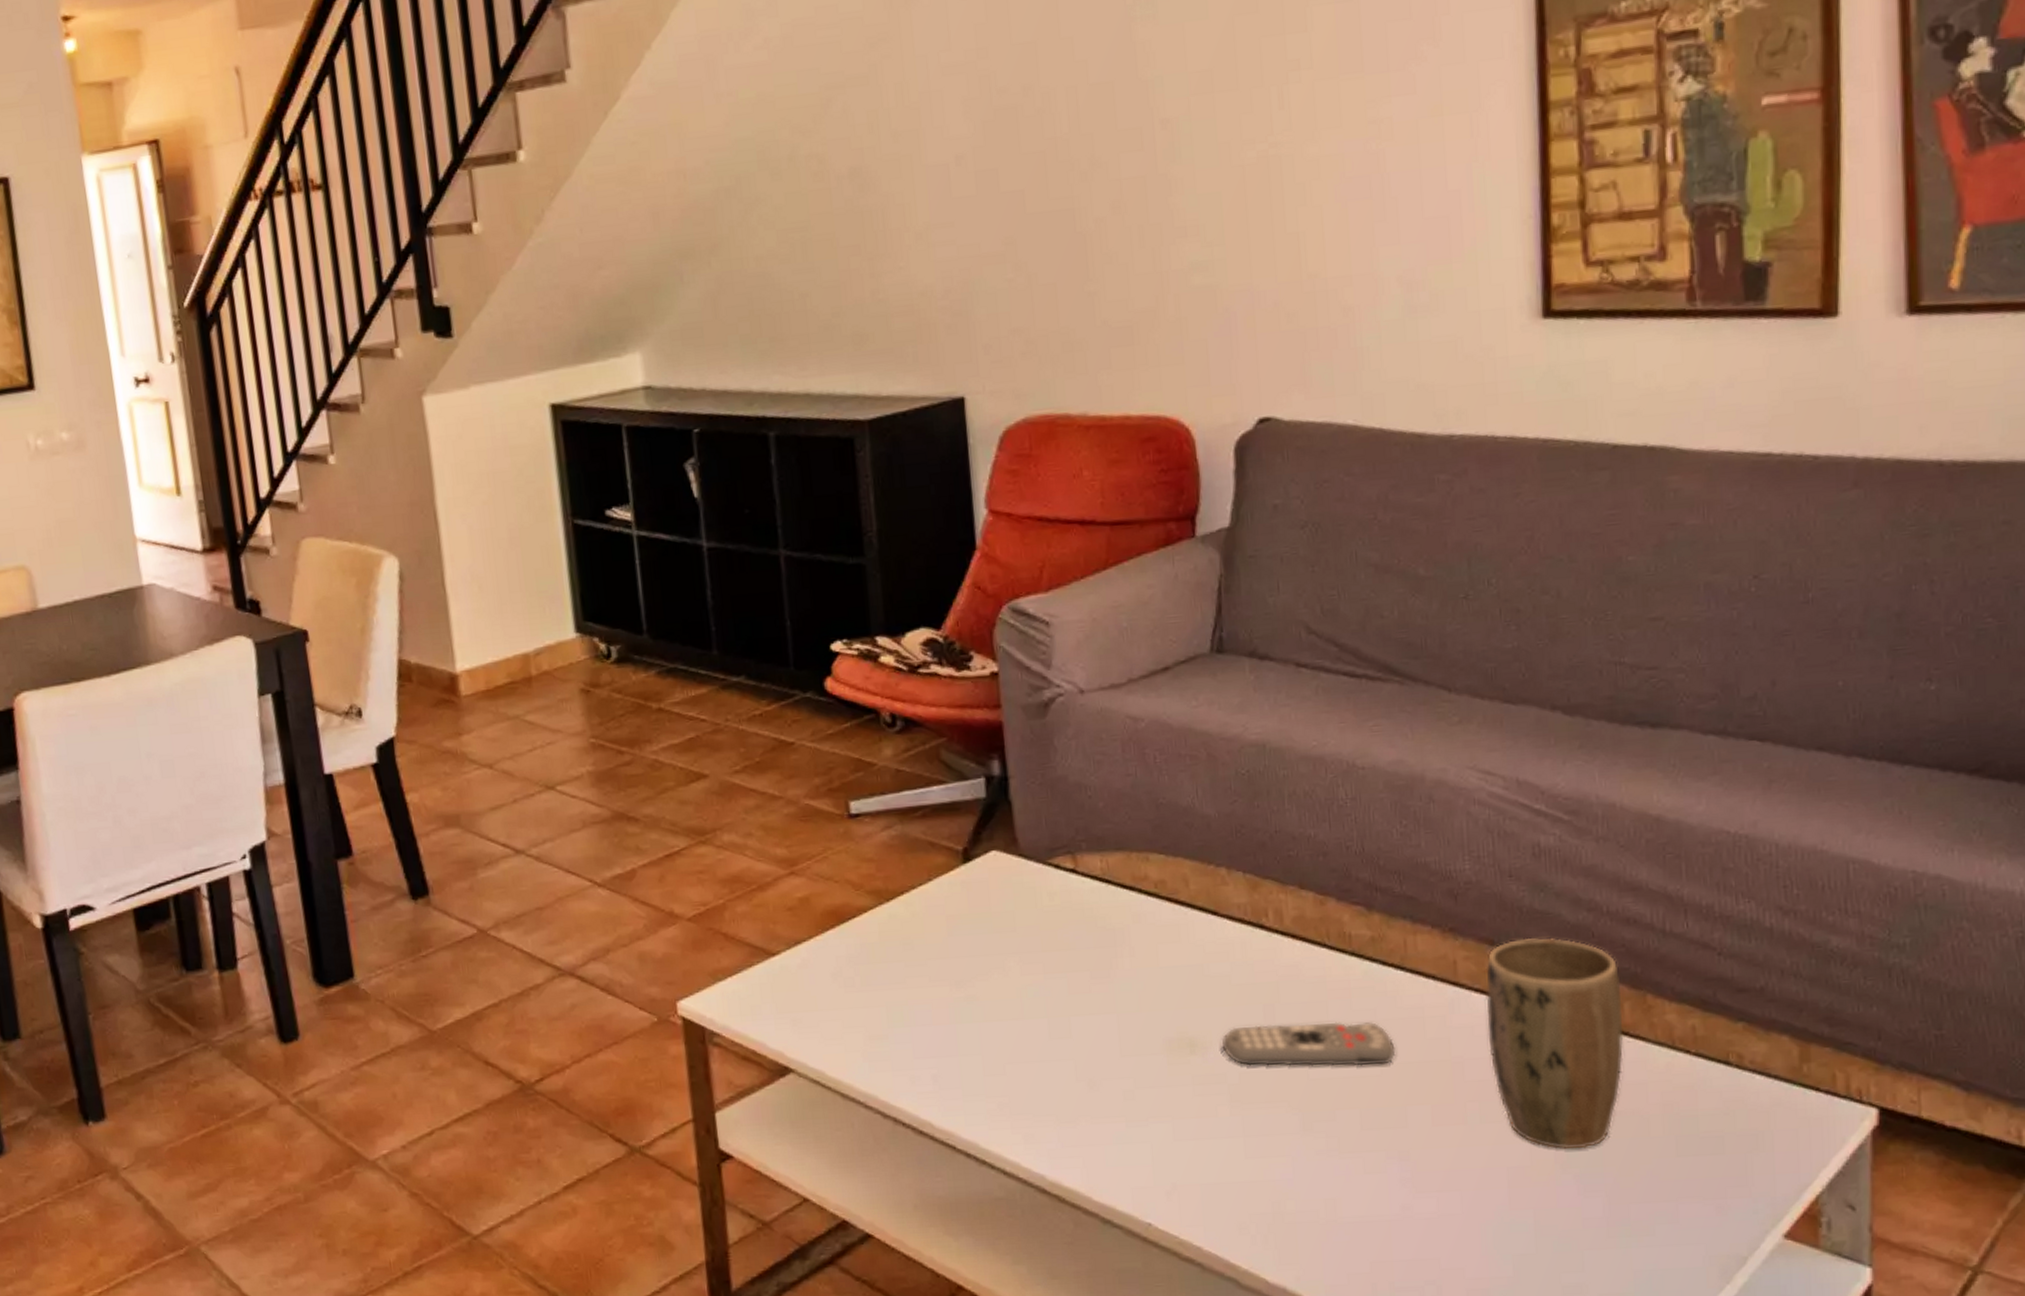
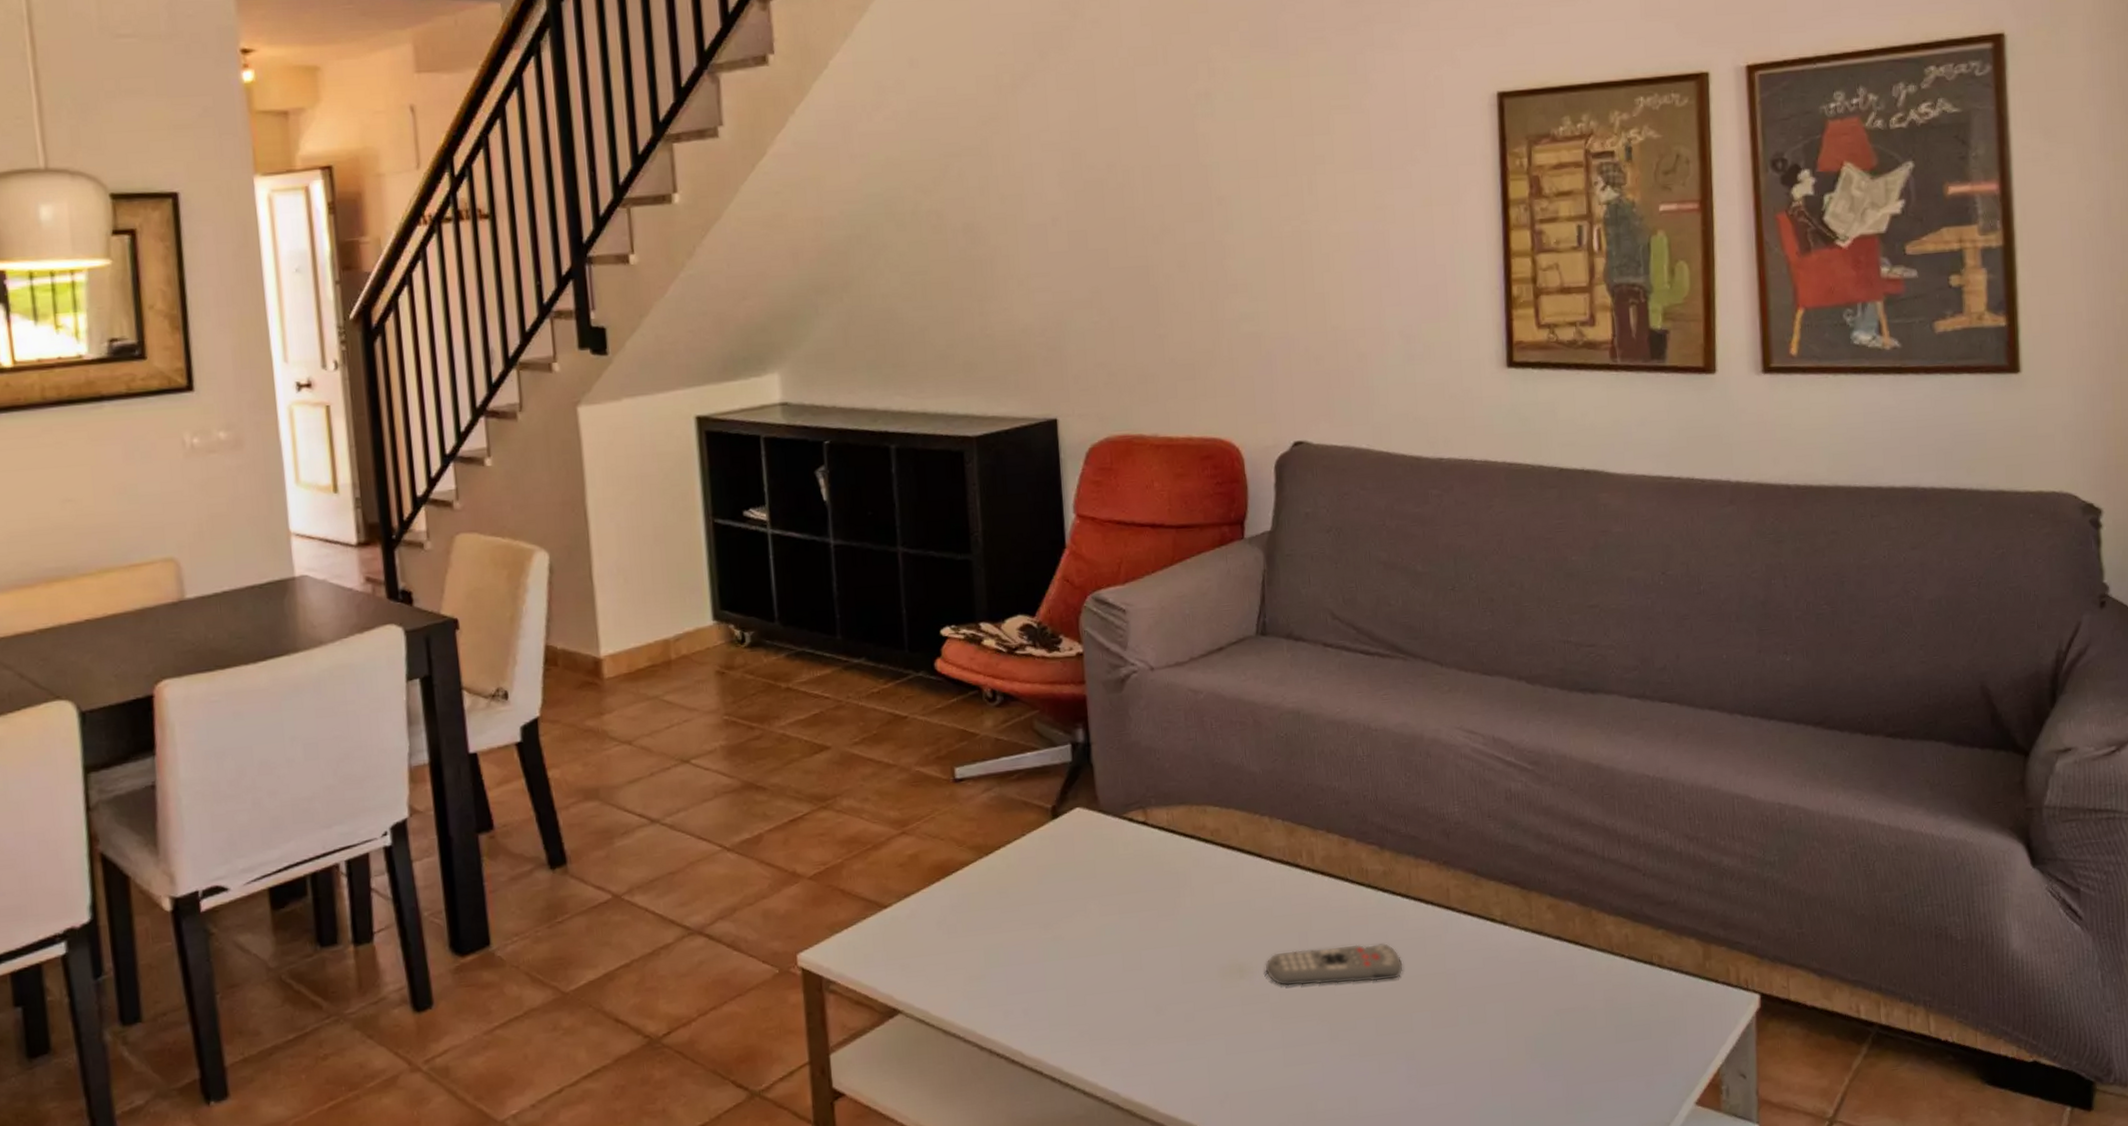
plant pot: present [1485,937,1624,1150] -> none [1471,866,1576,1043]

